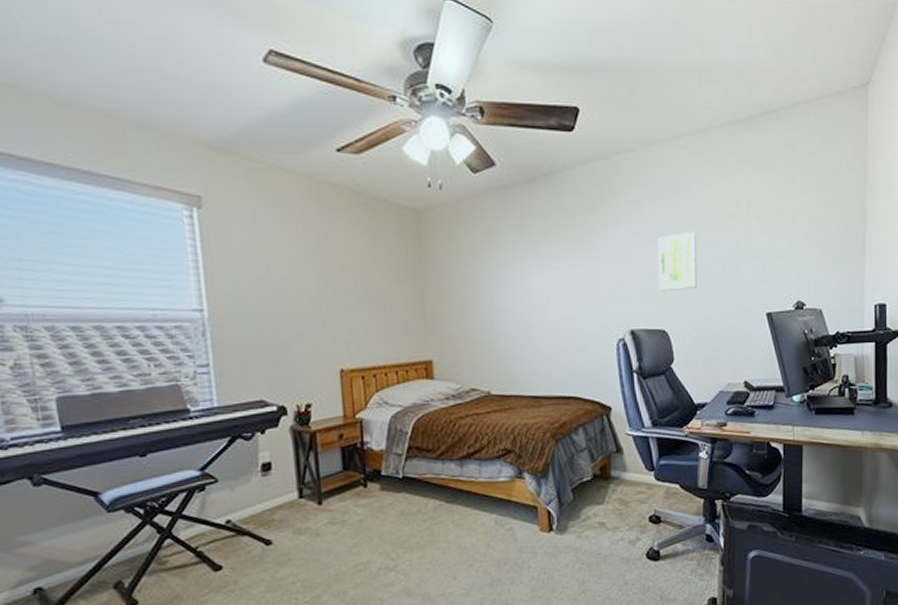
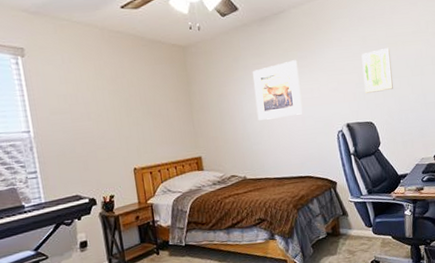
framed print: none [508,239,573,317] -> present [252,60,303,121]

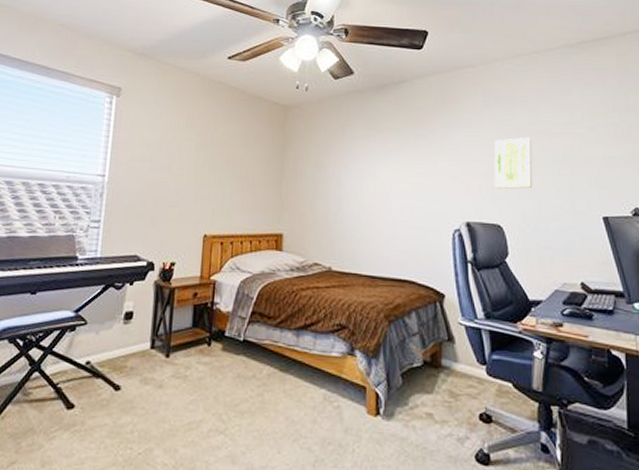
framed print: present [252,60,303,121] -> none [356,137,414,203]

